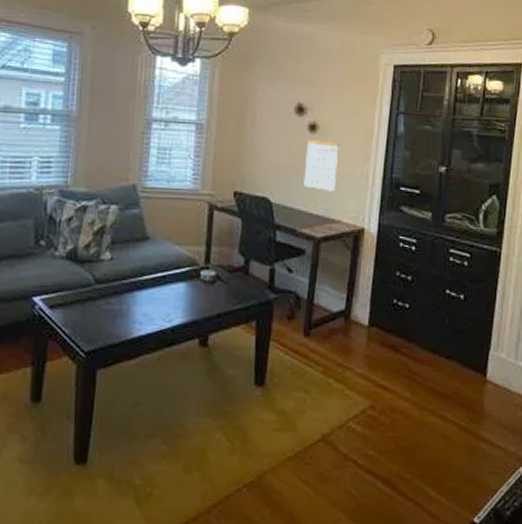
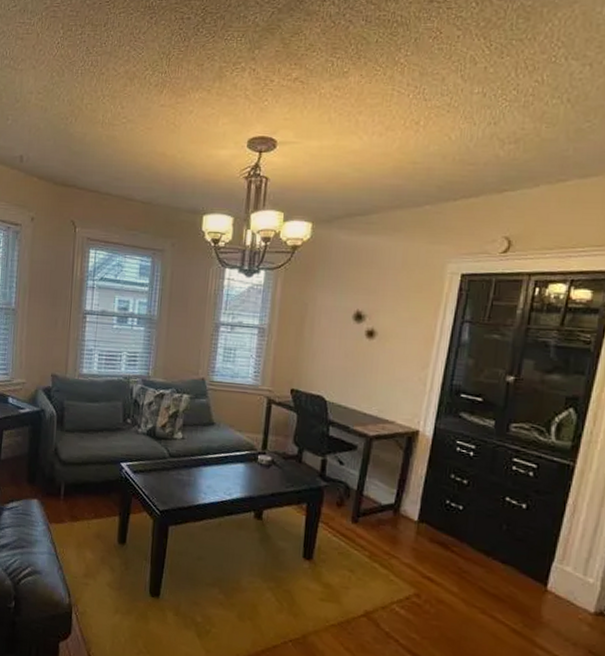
calendar: present [304,140,339,191] -> none [358,345,397,394]

